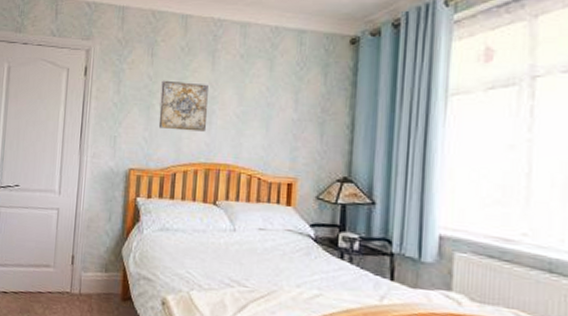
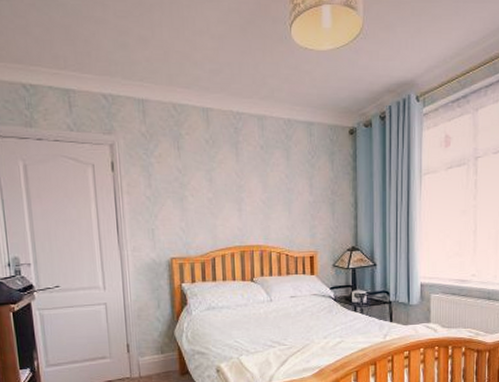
wall art: present [158,80,208,132] -> none [191,172,238,219]

